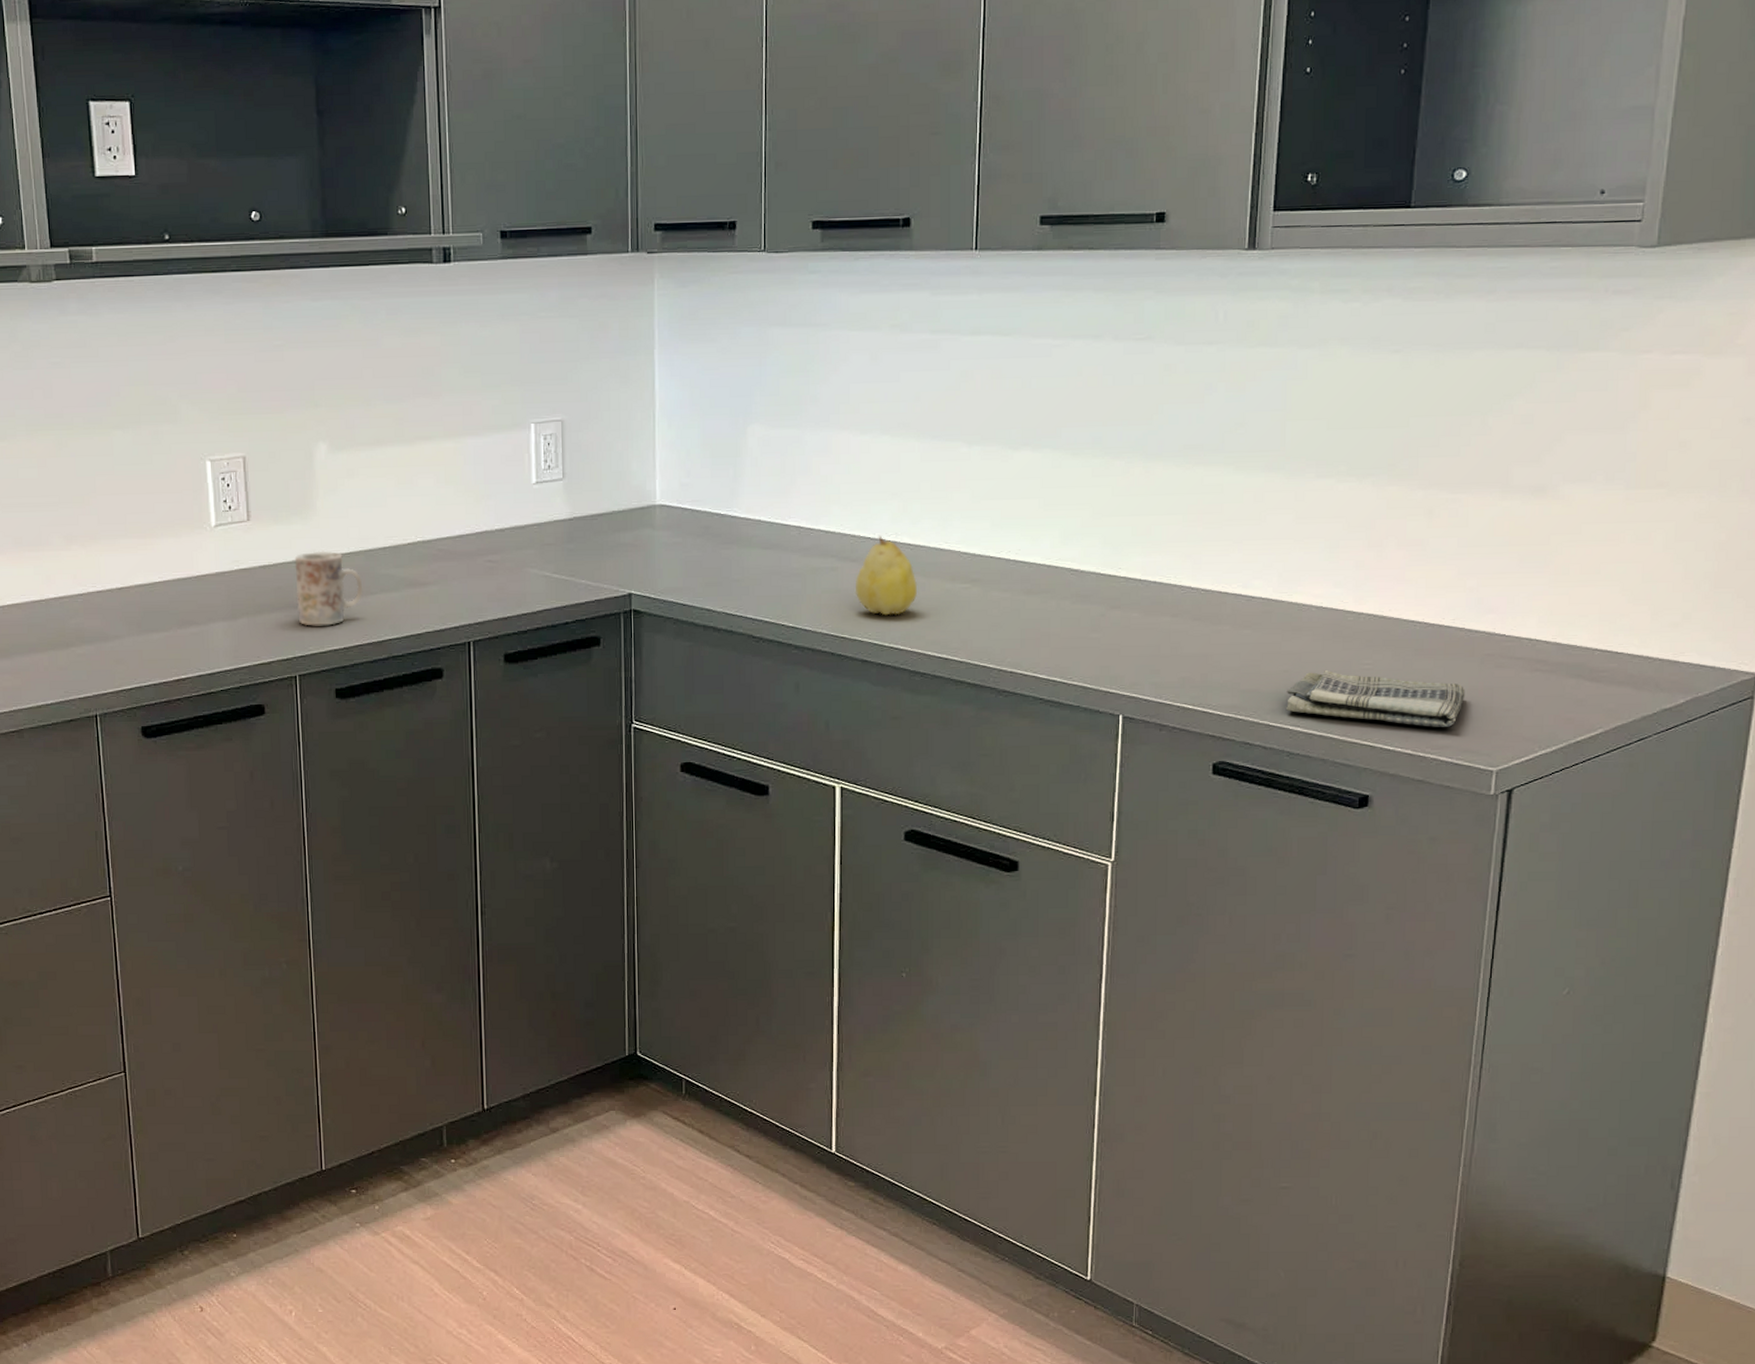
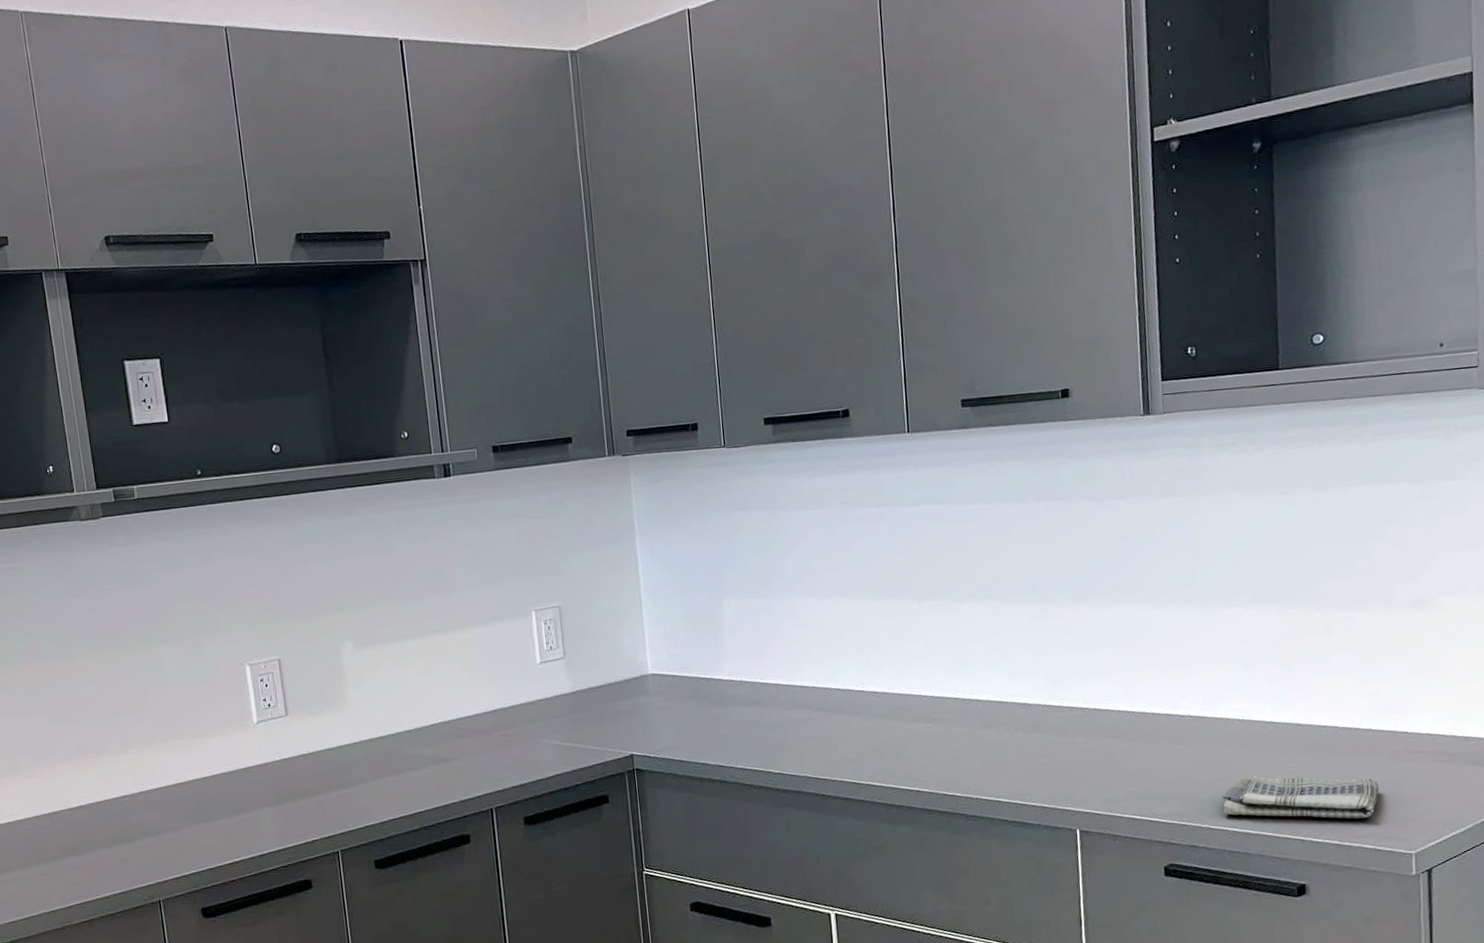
mug: present [294,551,363,626] -> none [330,737,394,806]
fruit: present [855,536,918,616] -> none [831,686,887,757]

